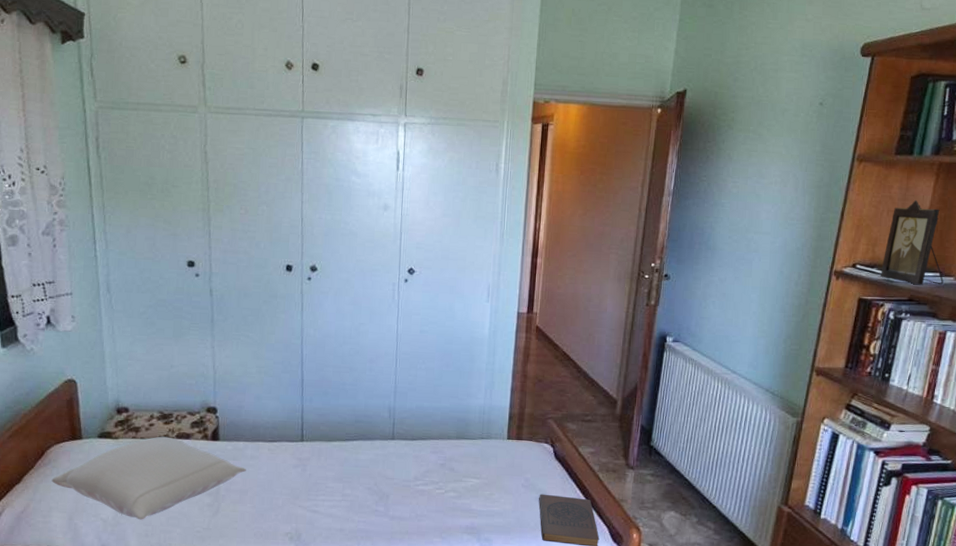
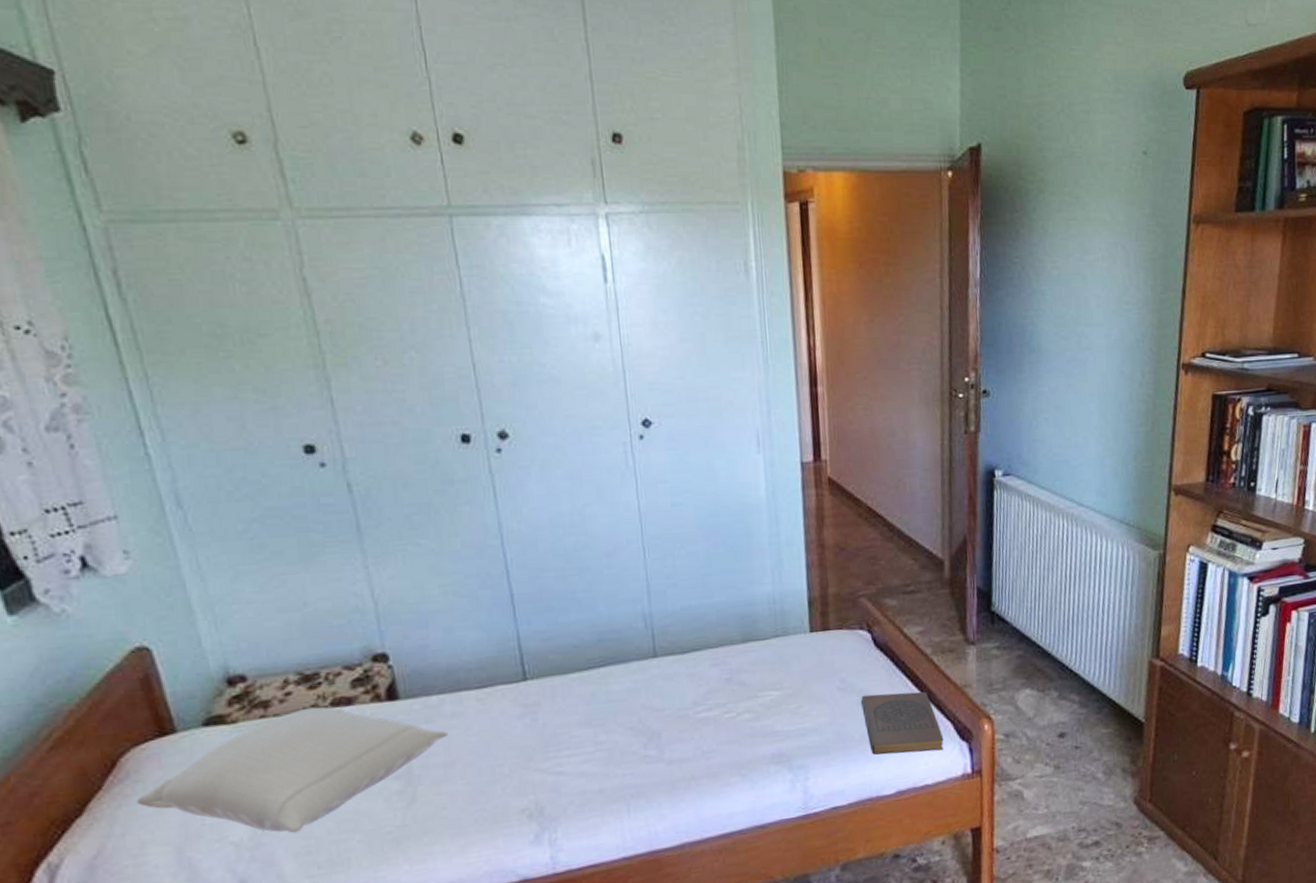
photo frame: present [880,199,943,285] -> none [1233,266,1302,371]

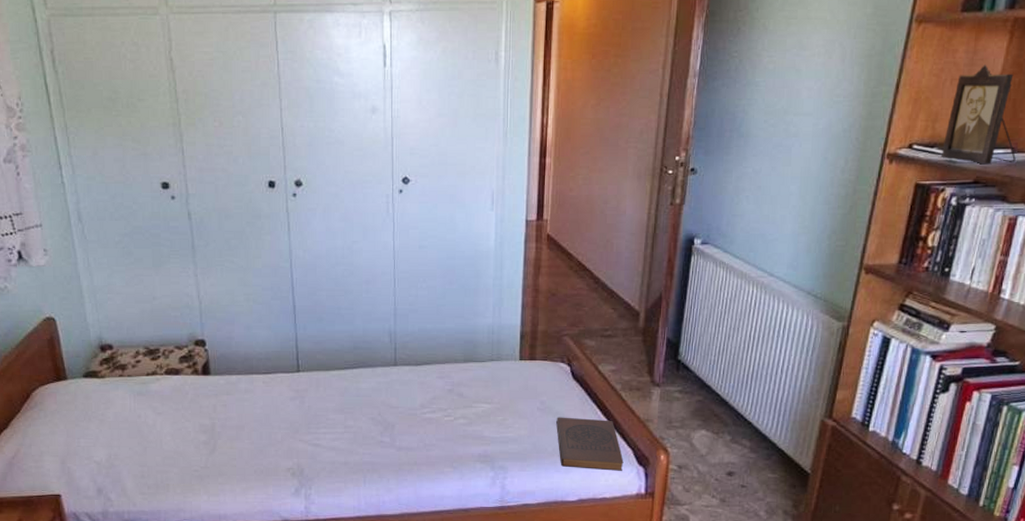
pillow: present [136,706,448,833] -> none [40,373,241,461]
photo frame: none [1233,266,1302,371] -> present [940,64,1016,165]

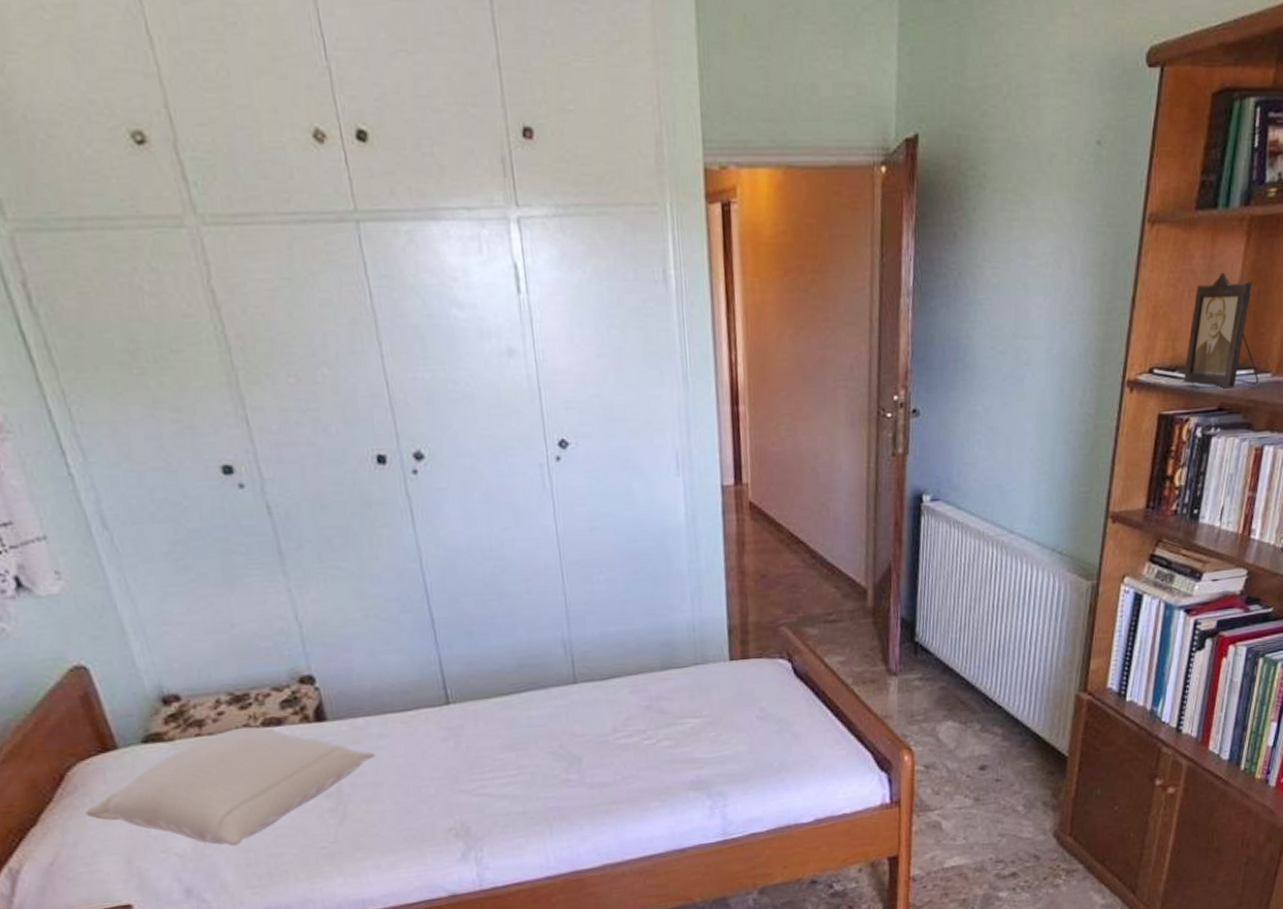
pillow: none [40,373,241,461] -> present [85,726,375,846]
book: present [556,417,624,471] -> none [780,721,863,784]

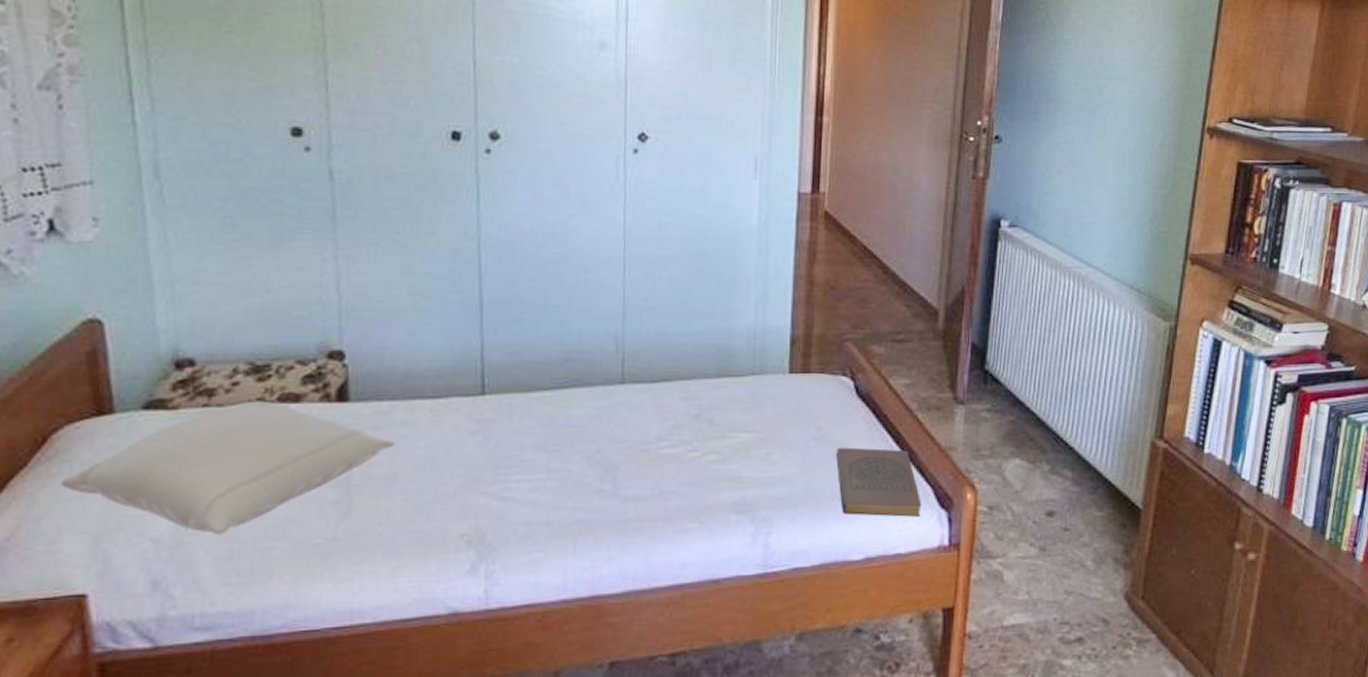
book: none [780,721,863,784] -> present [836,447,922,517]
photo frame: present [1183,271,1259,388] -> none [1261,34,1335,144]

